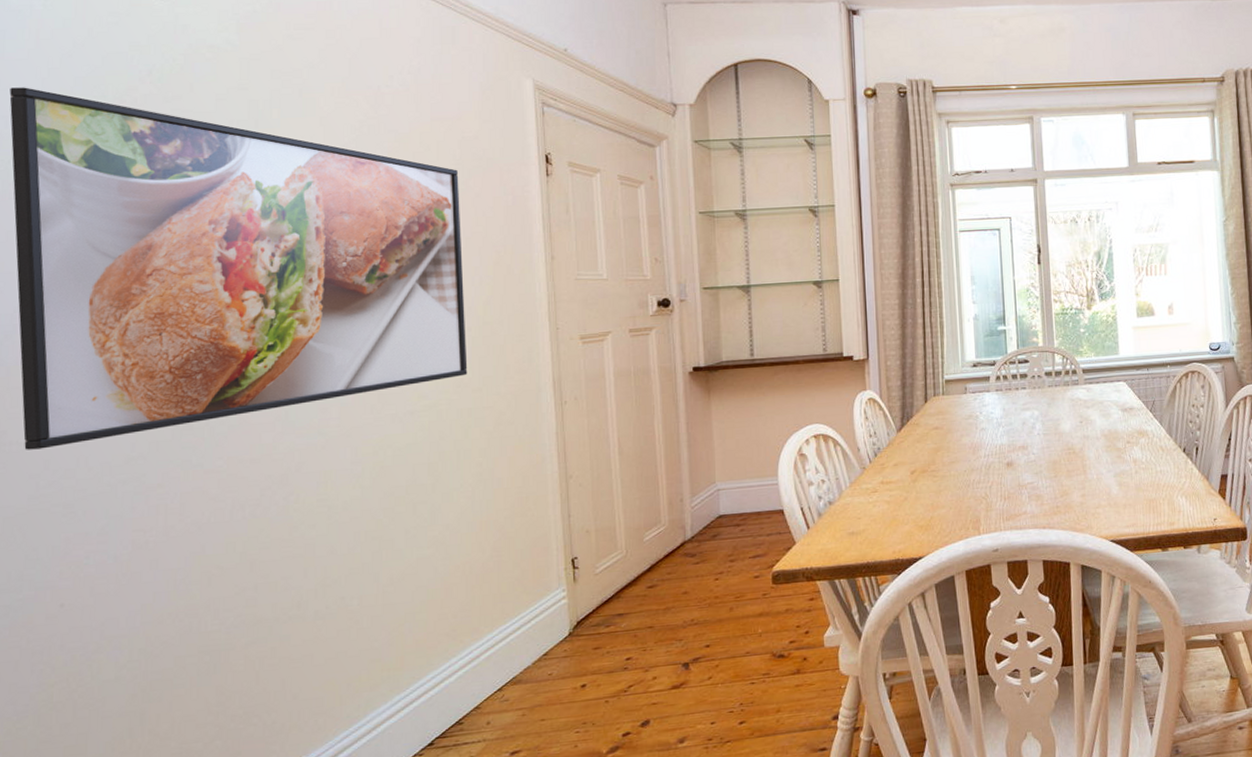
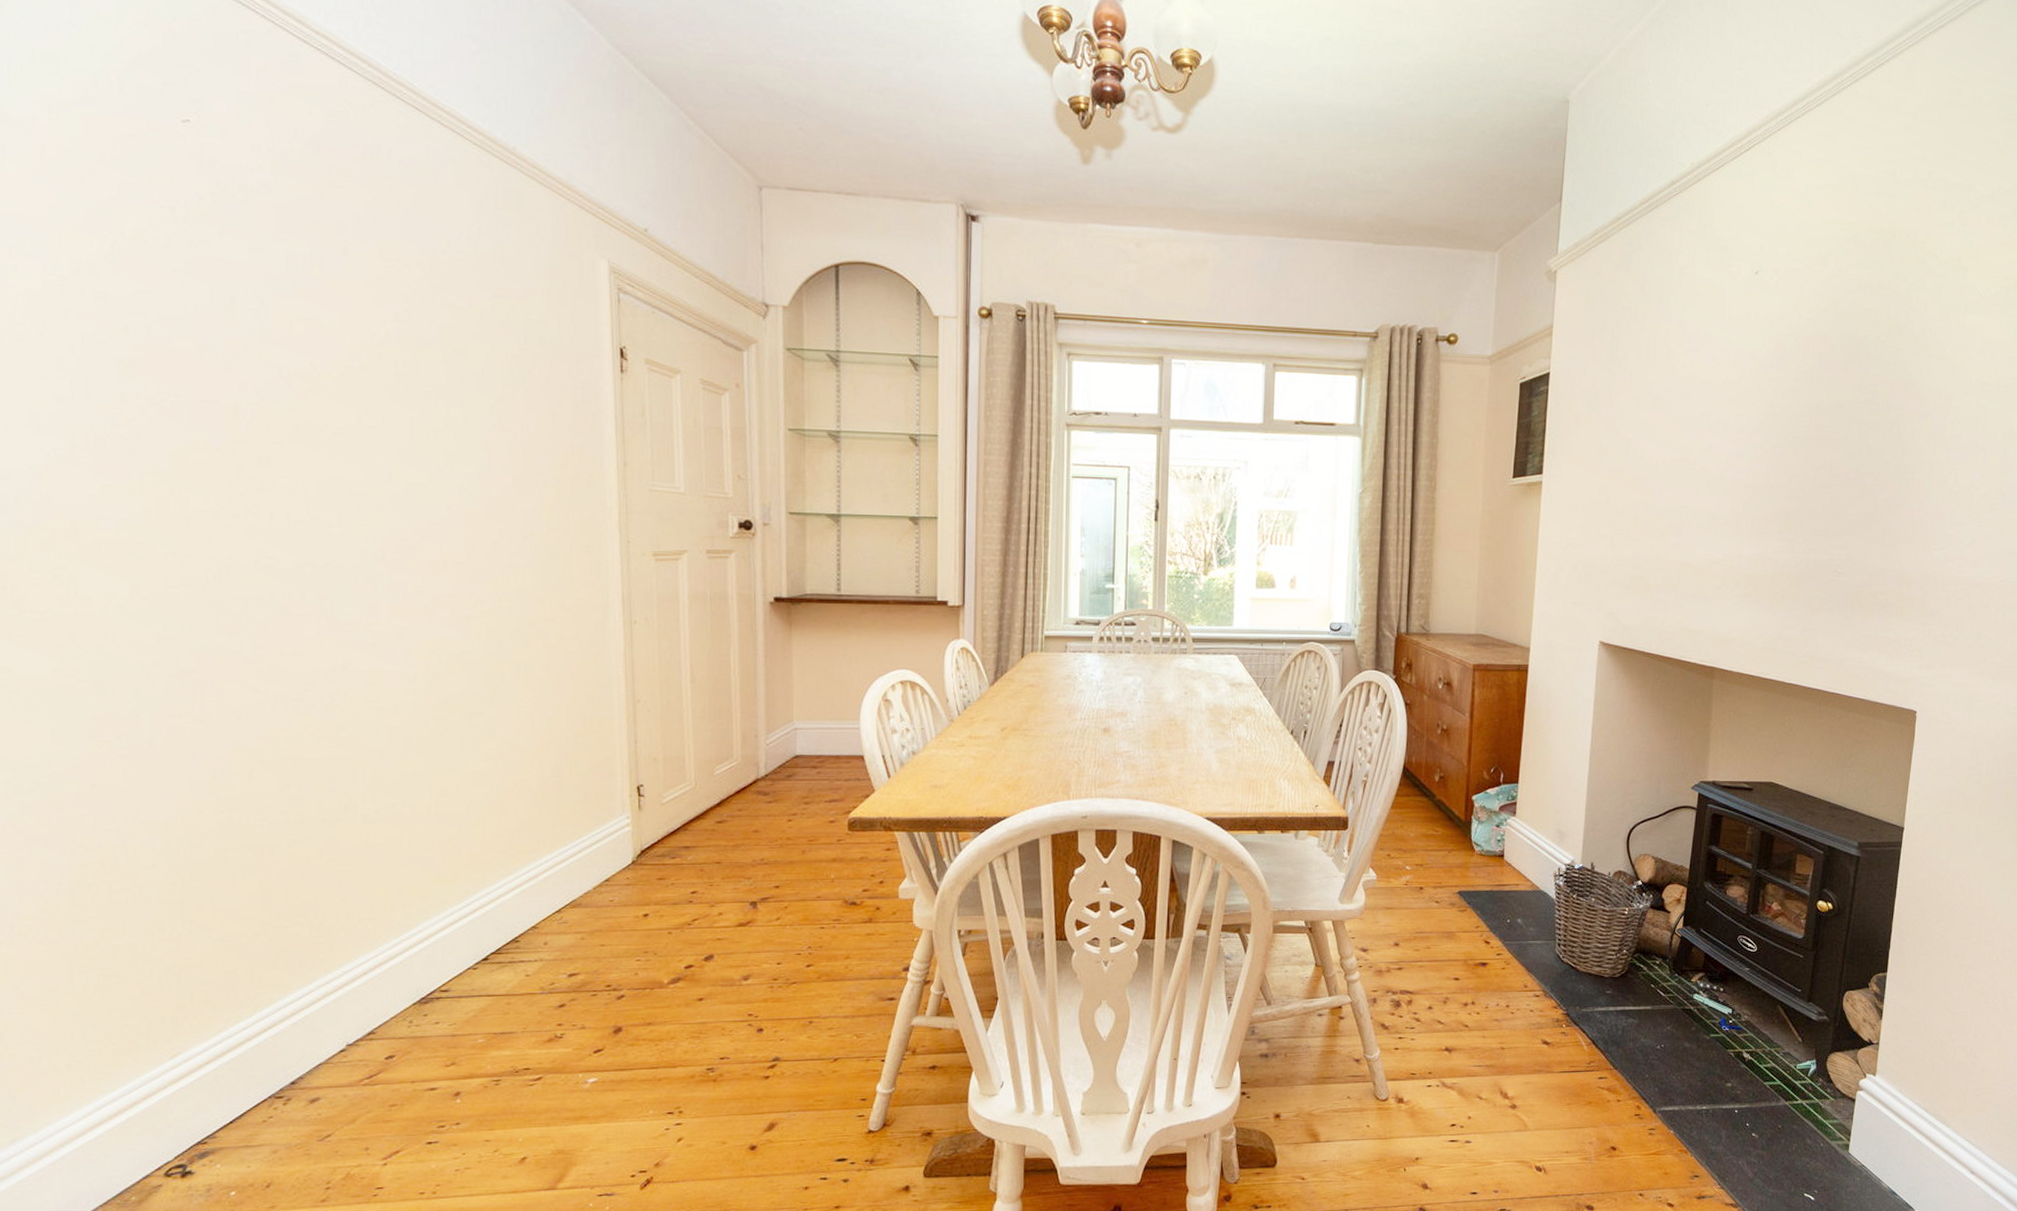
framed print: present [9,87,468,450] -> none [13,212,530,620]

